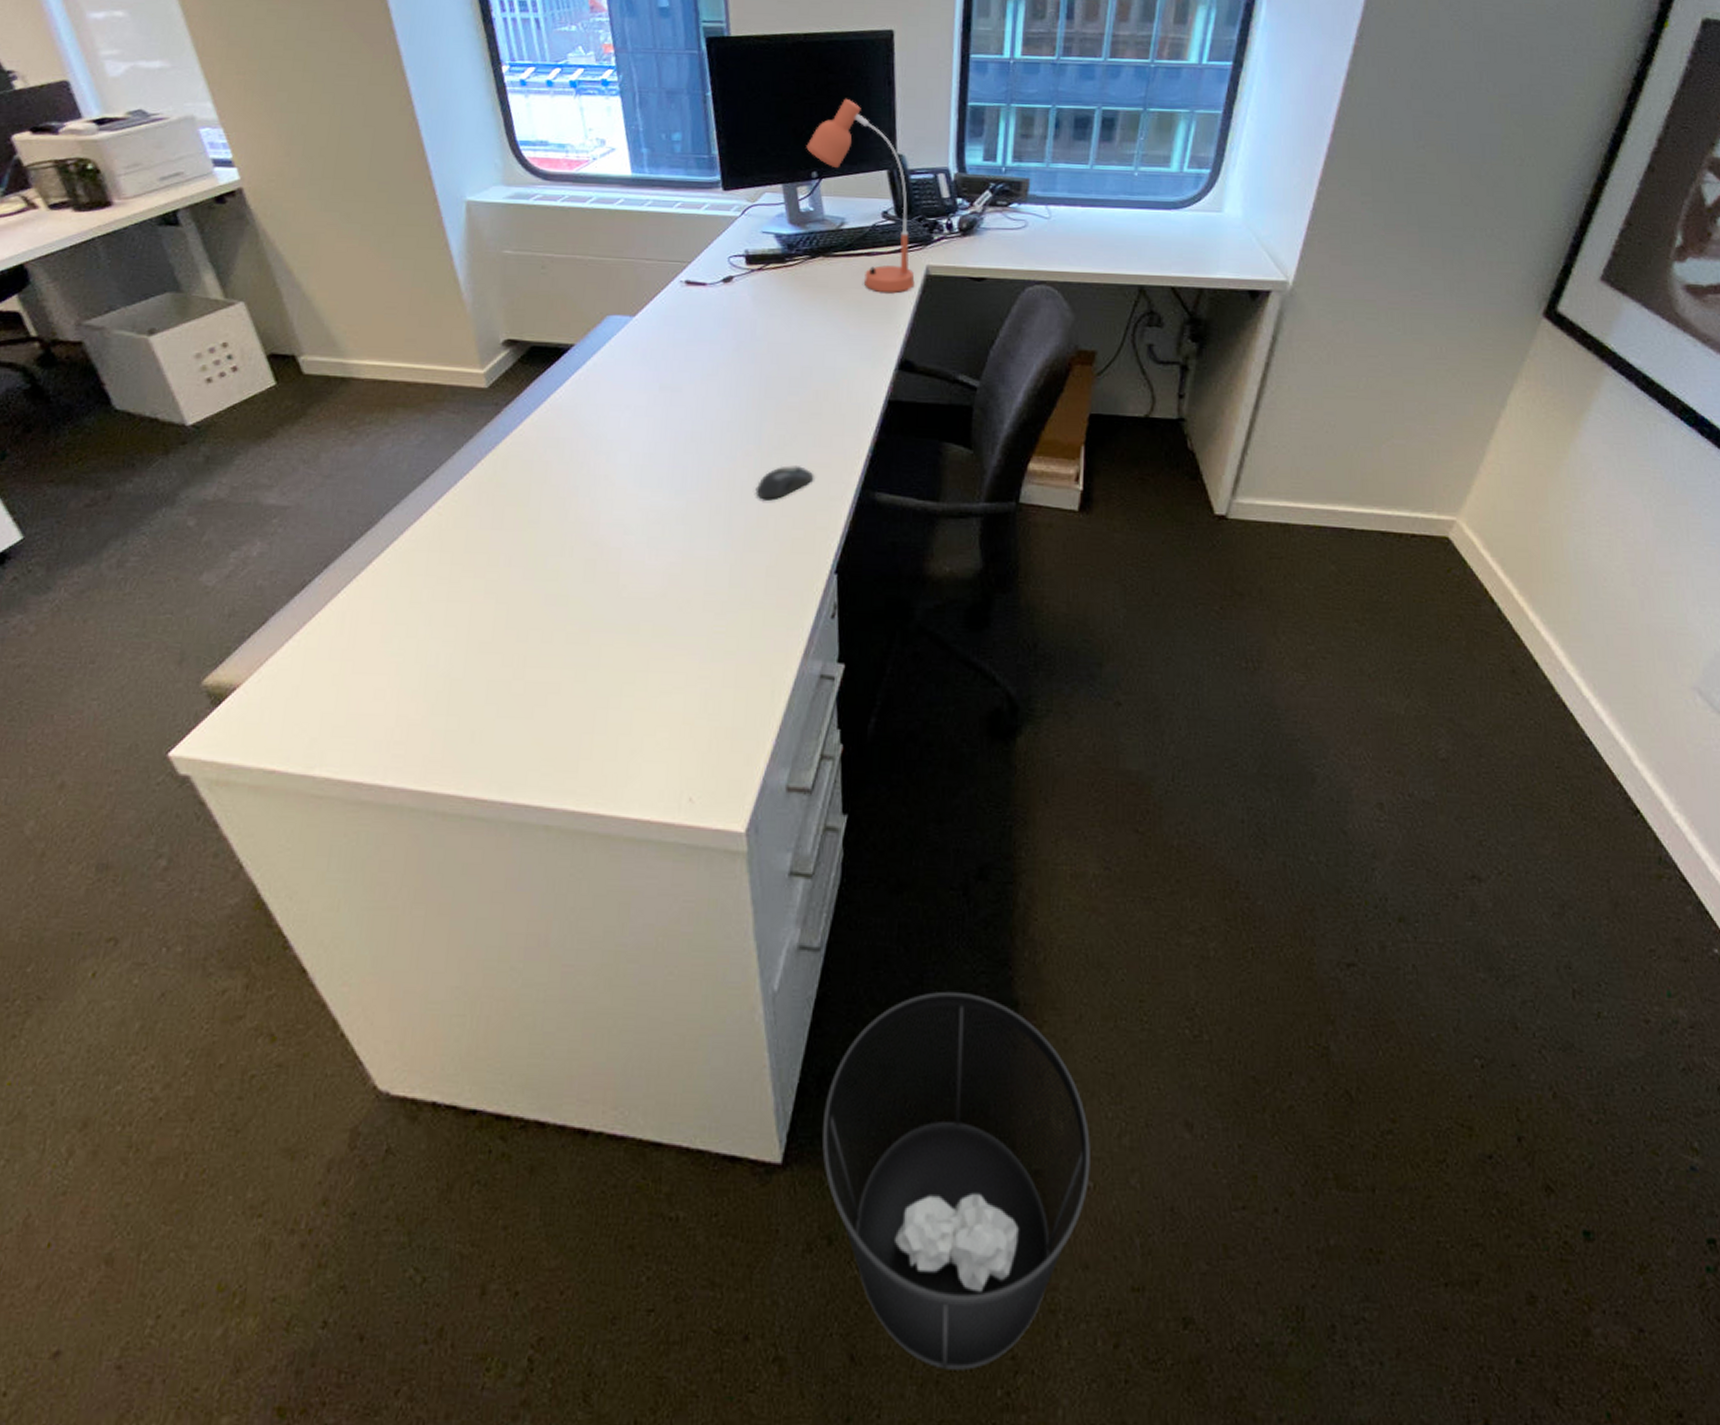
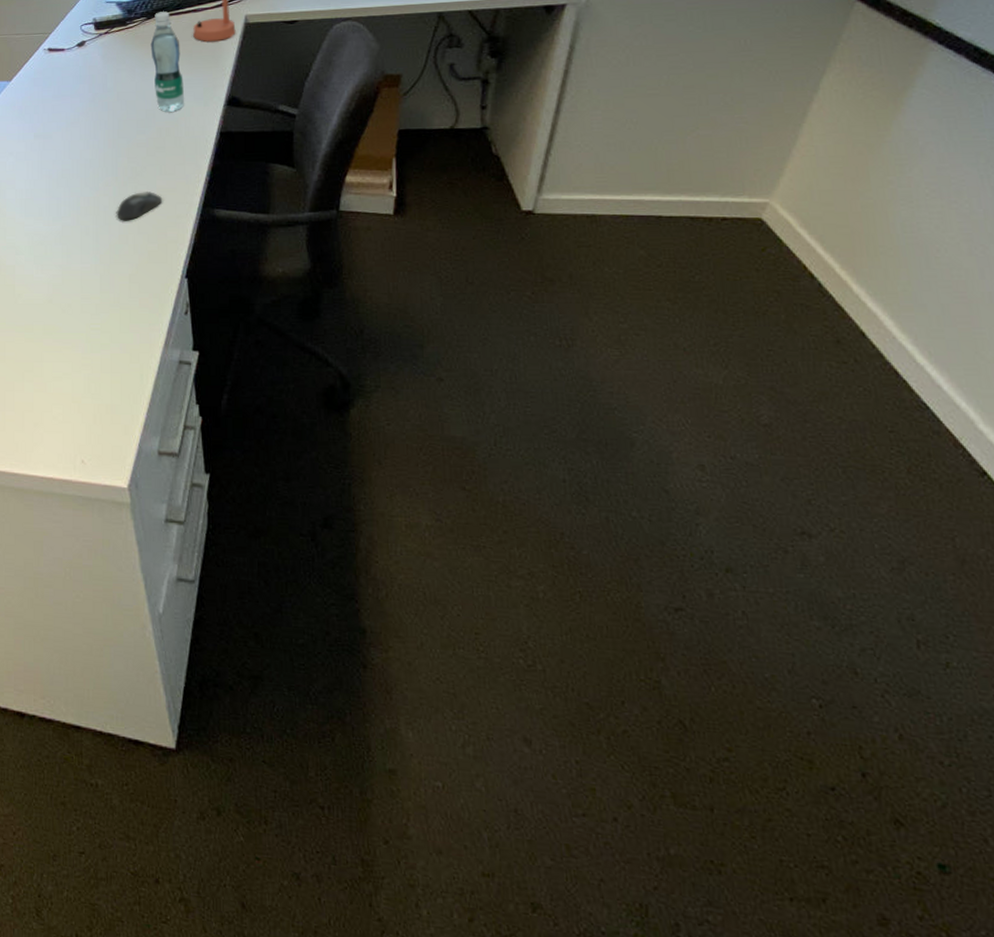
bottle: none [812,251,850,372] -> present [150,11,185,112]
waste bin: present [821,991,1090,1371] -> none [206,618,439,926]

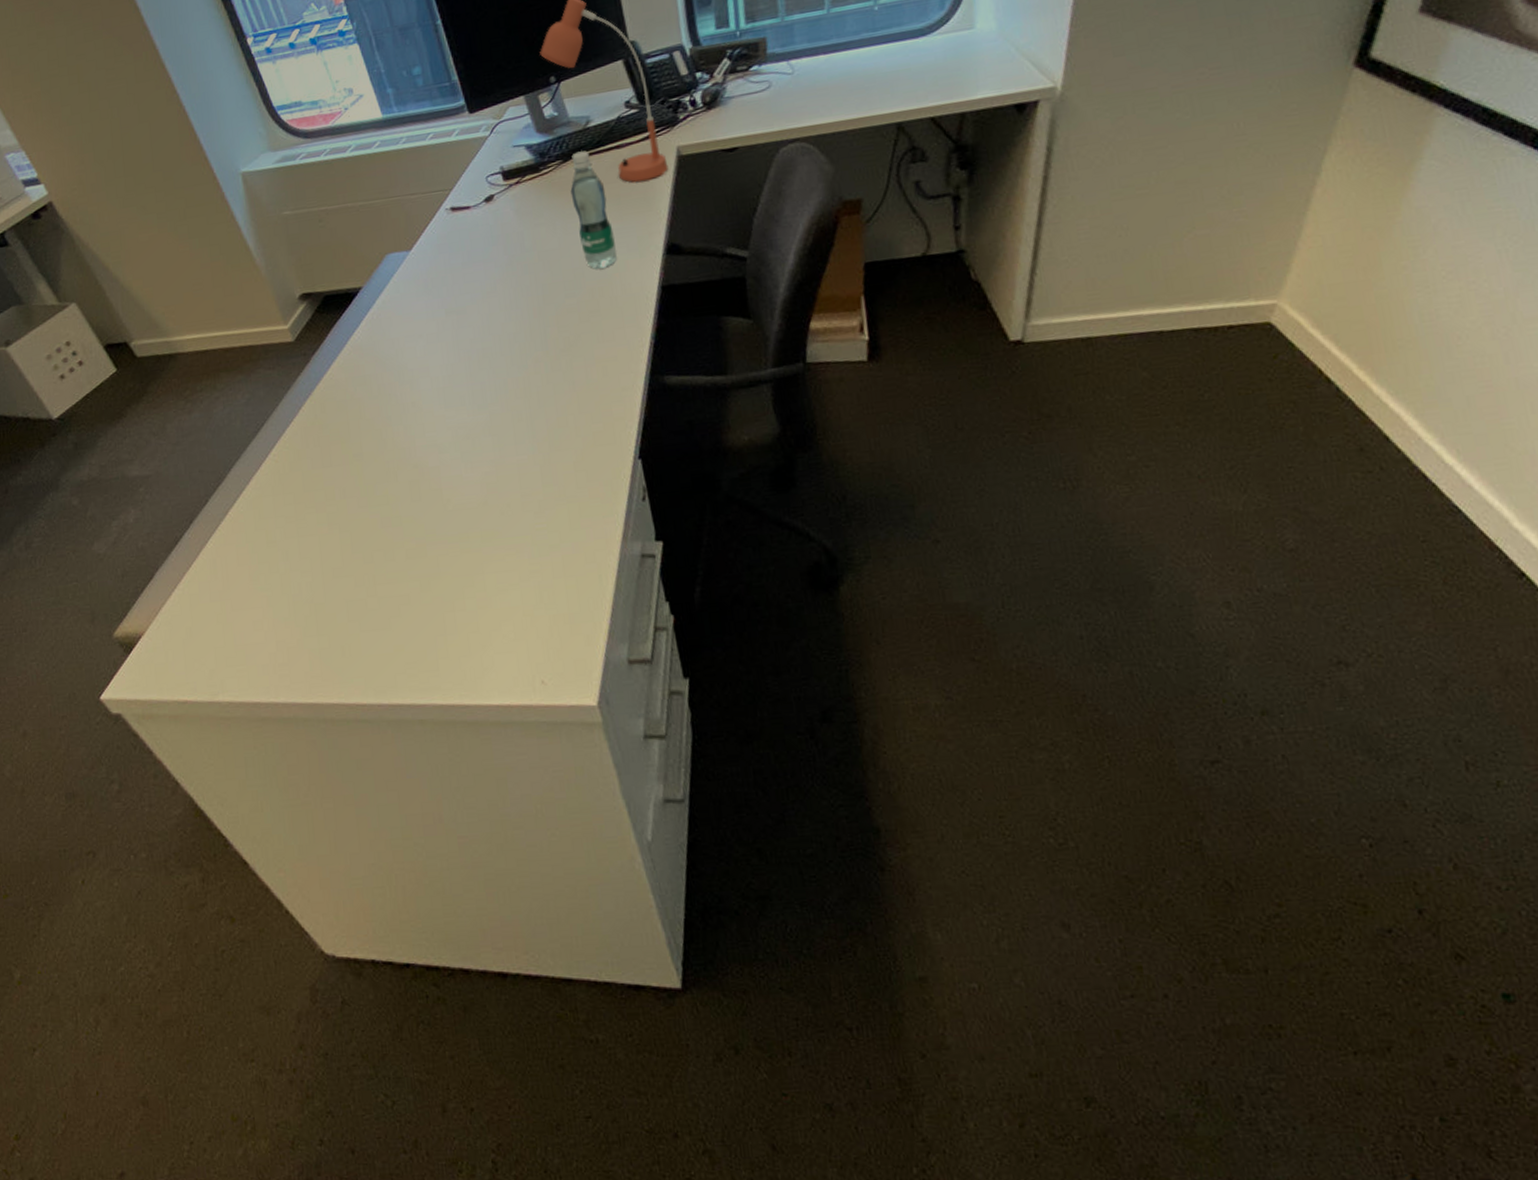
computer mouse: present [116,191,163,221] -> none [551,363,604,401]

